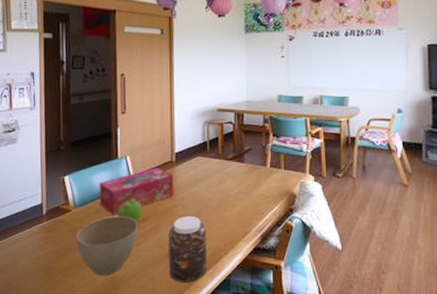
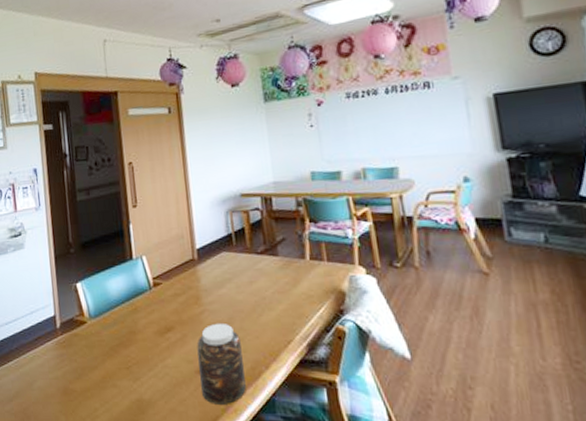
flower pot: present [76,216,138,275] -> none [94,327,163,397]
tissue box: present [99,168,174,215] -> none [114,267,200,326]
fruit: present [117,198,142,222] -> none [137,305,166,333]

